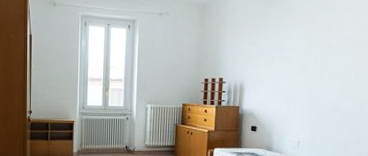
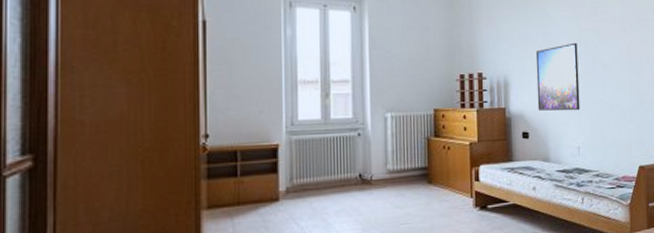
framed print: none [266,56,308,112] -> present [535,42,580,111]

